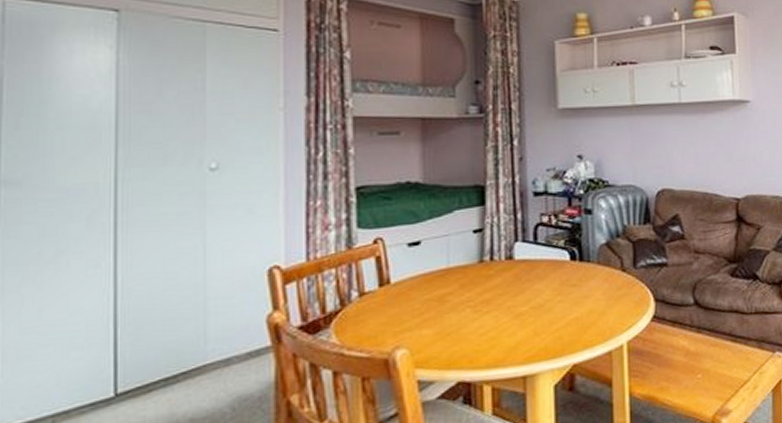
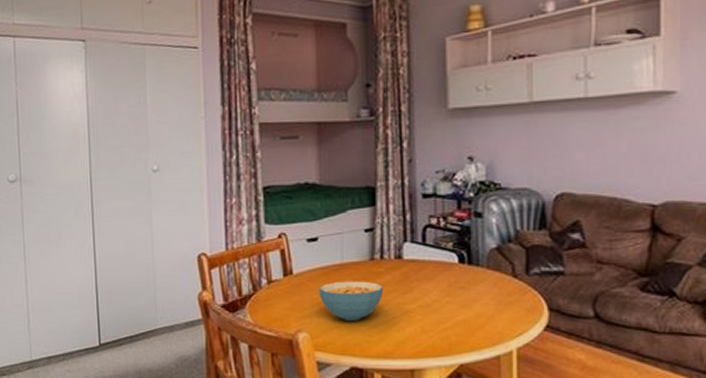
cereal bowl: none [421,285,494,331] -> present [319,281,384,321]

